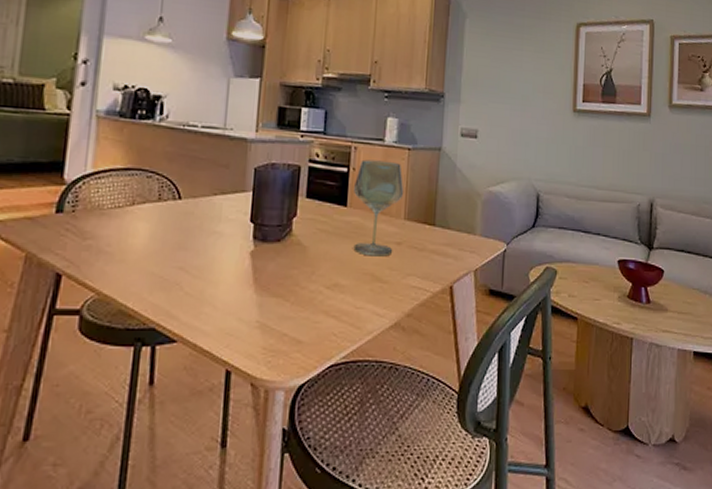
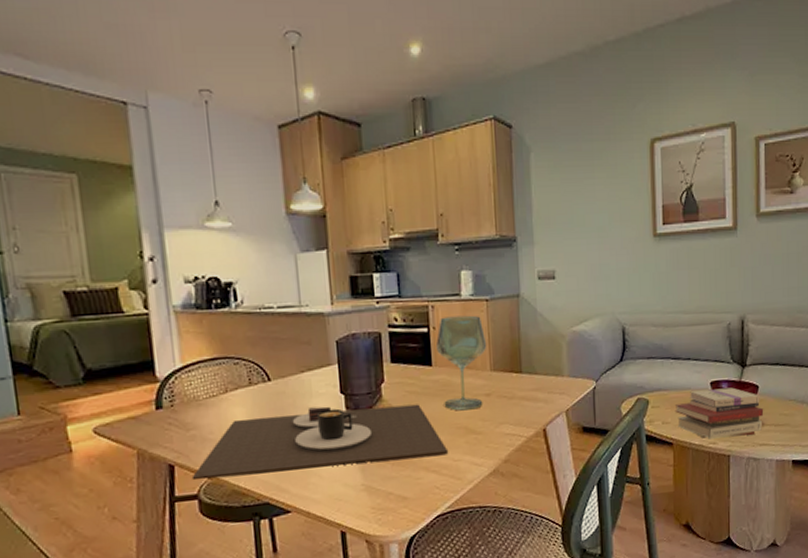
place setting: none [77,232,352,299] -> present [191,404,449,481]
books: none [581,267,668,319] -> present [674,387,764,439]

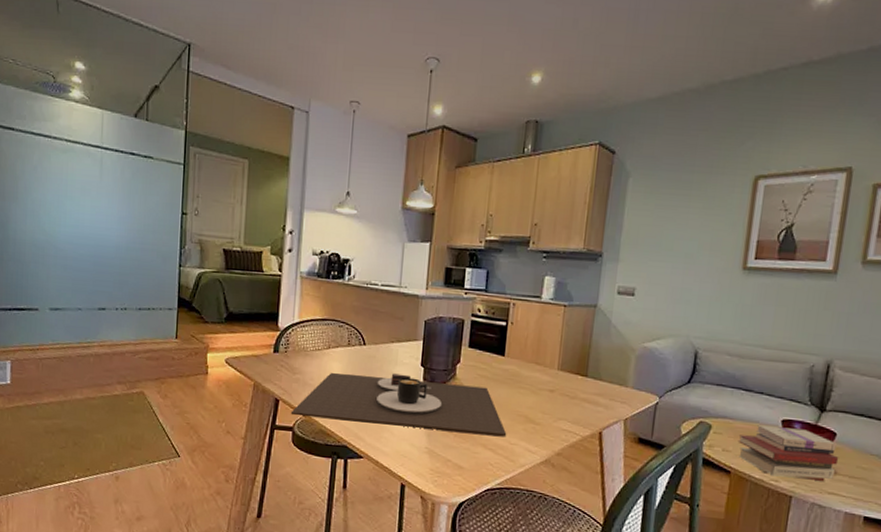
wine glass: present [435,315,487,411] -> none [509,315,559,402]

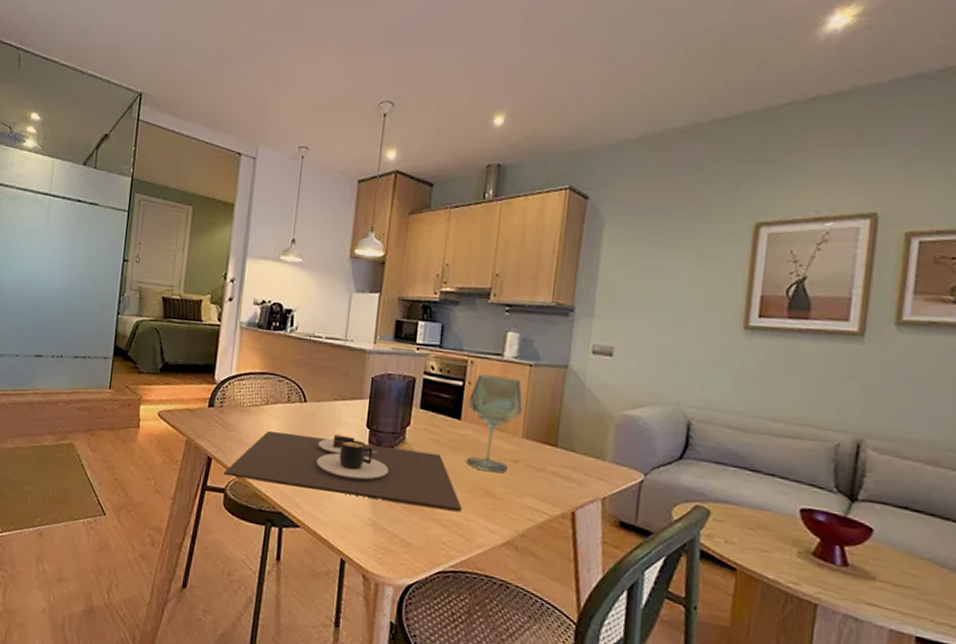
wine glass: none [509,315,559,402] -> present [466,374,524,474]
books: present [738,425,839,481] -> none [744,513,878,588]

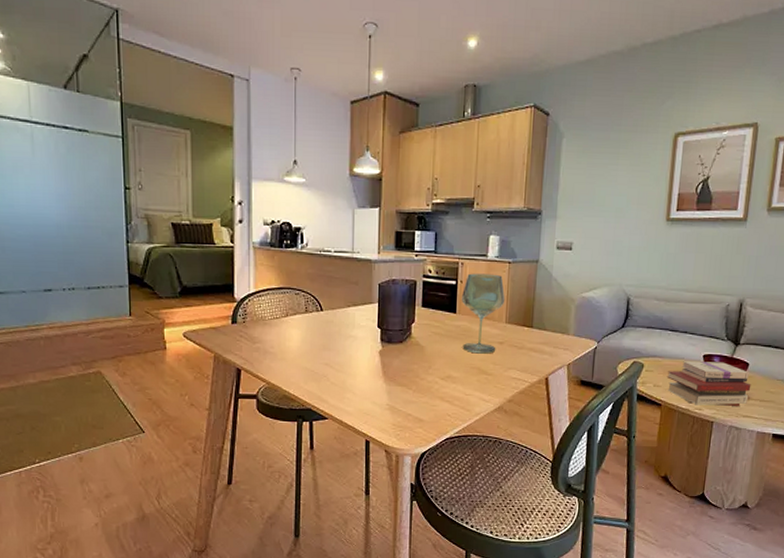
place setting: present [223,430,463,511] -> none [253,336,462,388]
books: none [744,513,878,588] -> present [666,361,752,406]

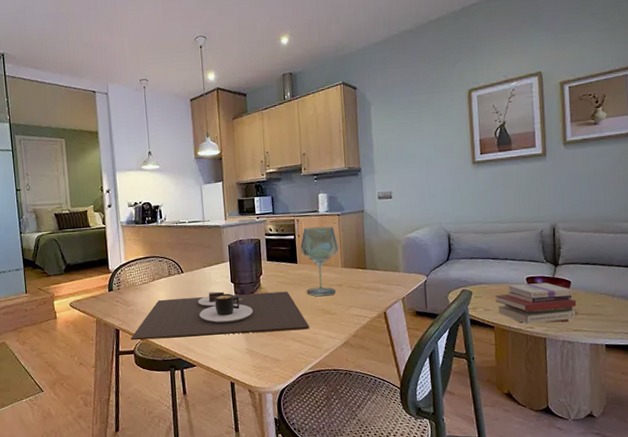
place setting: none [253,336,462,388] -> present [130,291,310,341]

